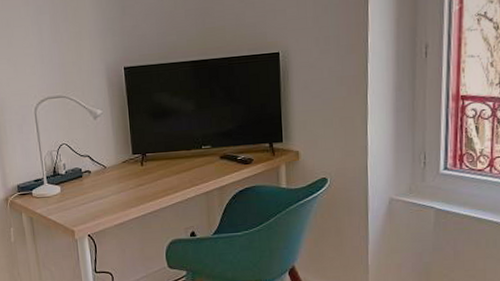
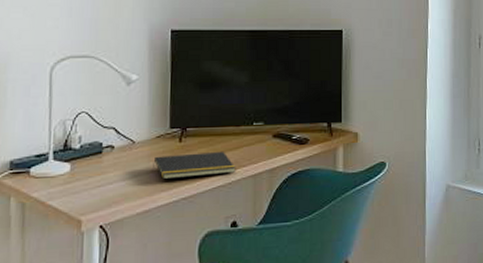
notepad: none [122,173,191,198] -> present [153,152,236,180]

